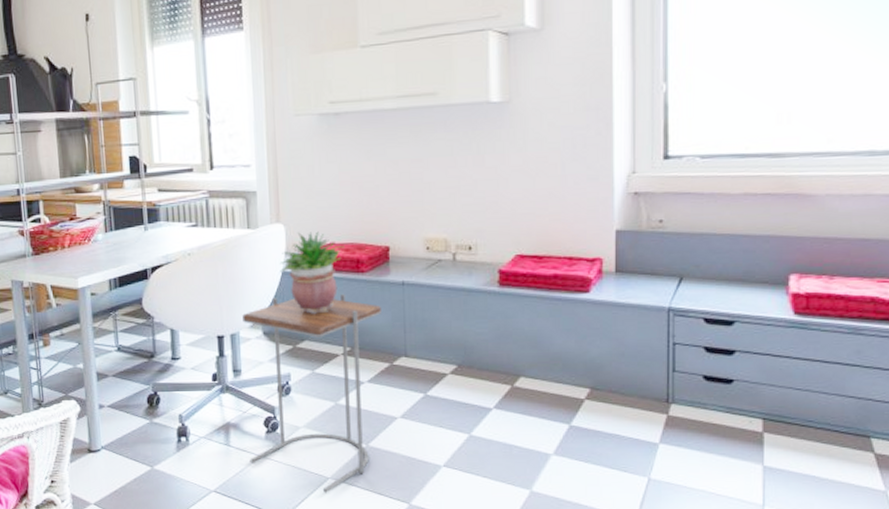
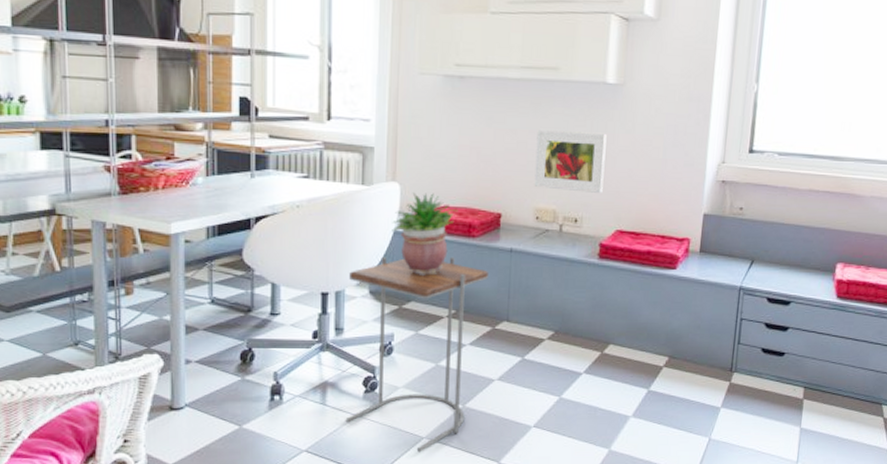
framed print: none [420,154,497,218] -> present [534,130,607,193]

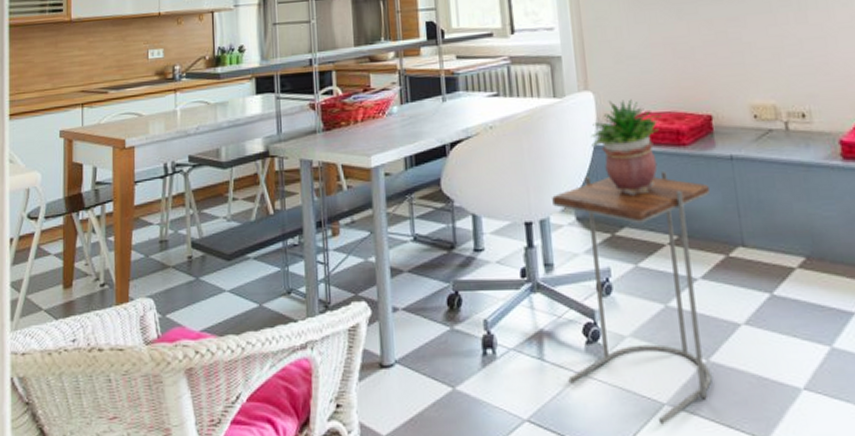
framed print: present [534,130,607,193] -> none [736,10,829,81]

